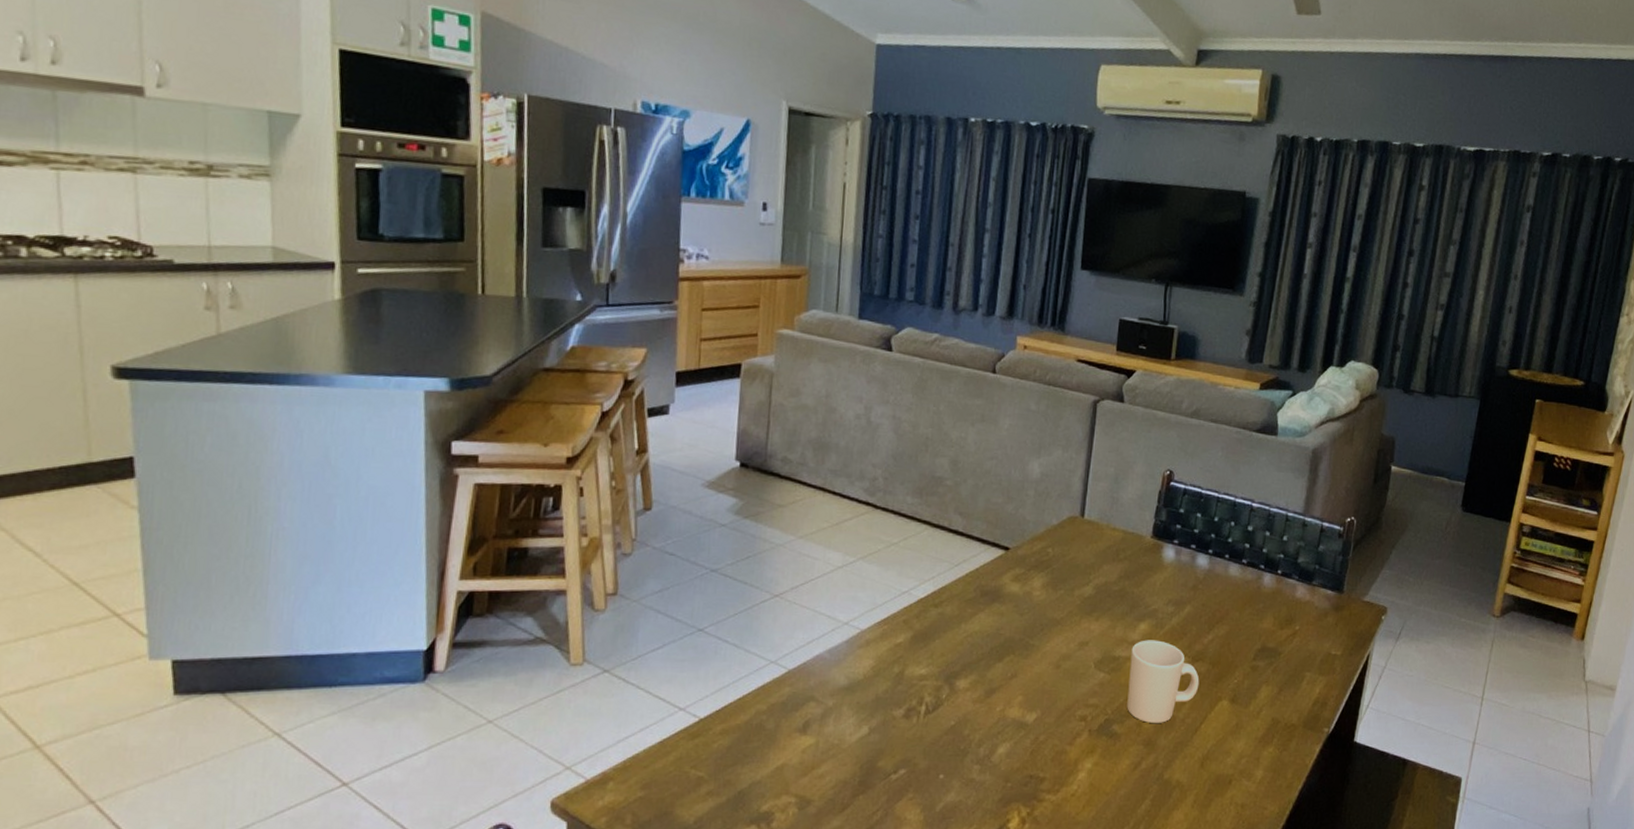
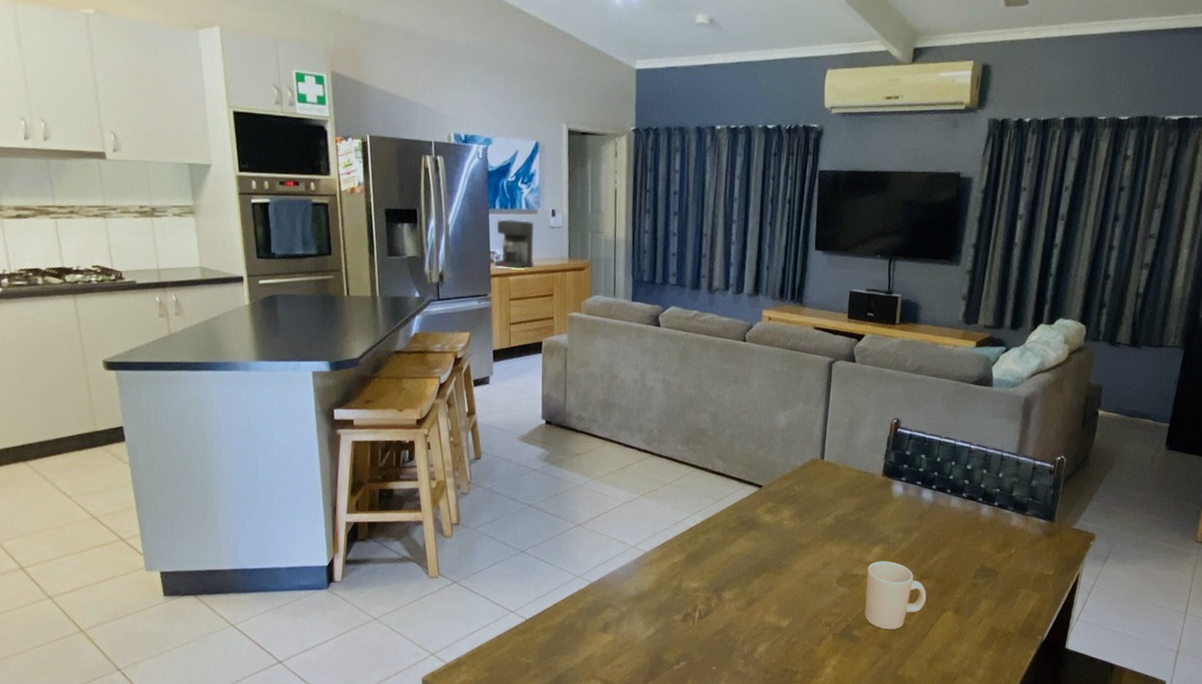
coffee maker: none [683,211,740,272] -> present [493,219,534,269]

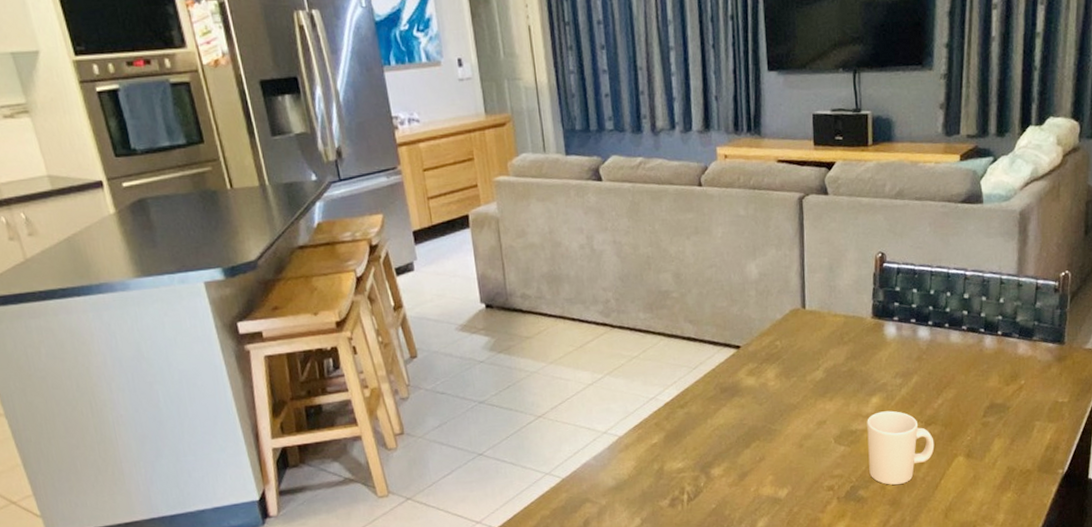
coffee maker: present [493,219,534,269] -> none [395,75,445,134]

